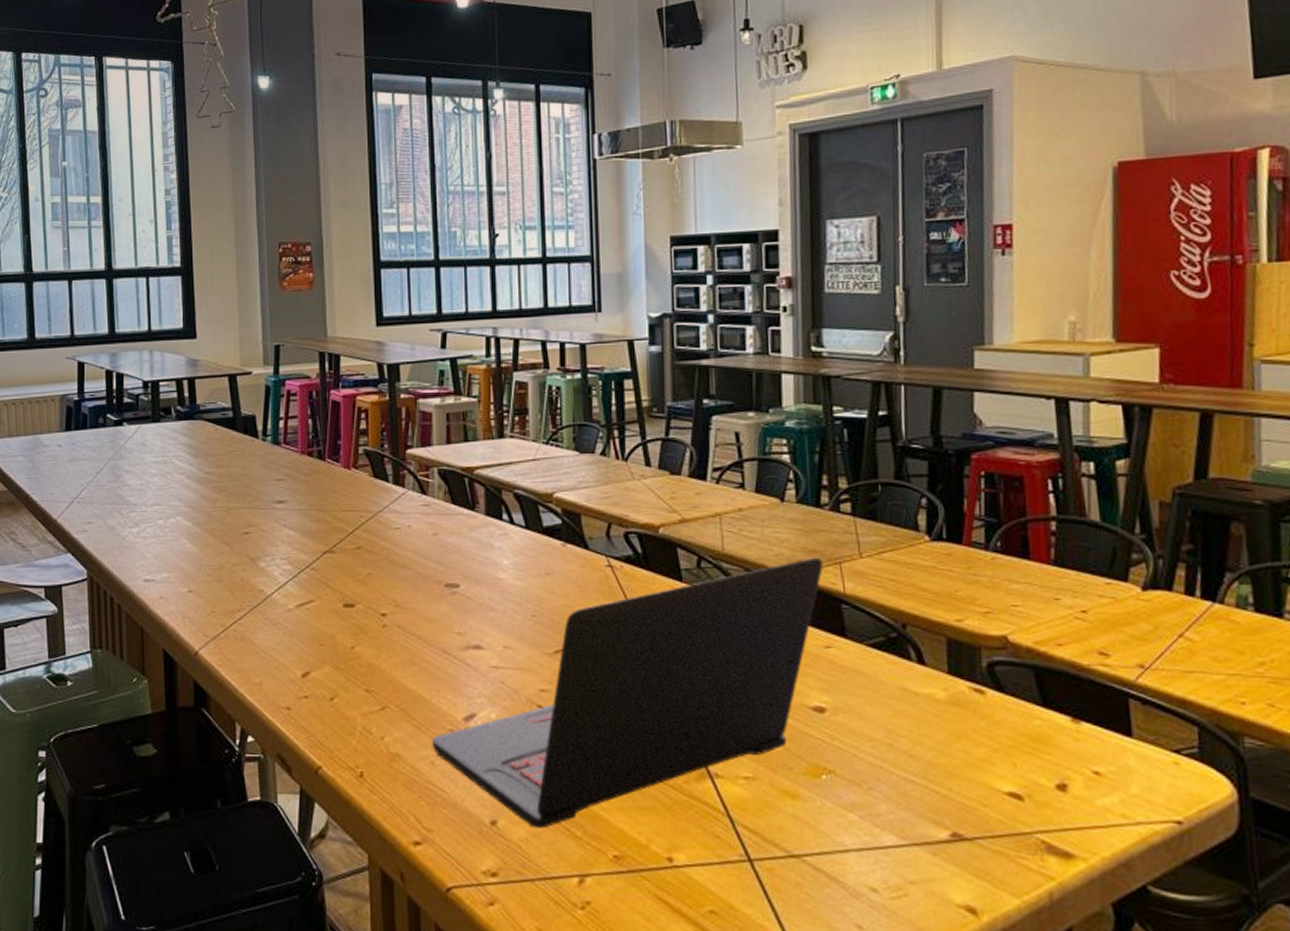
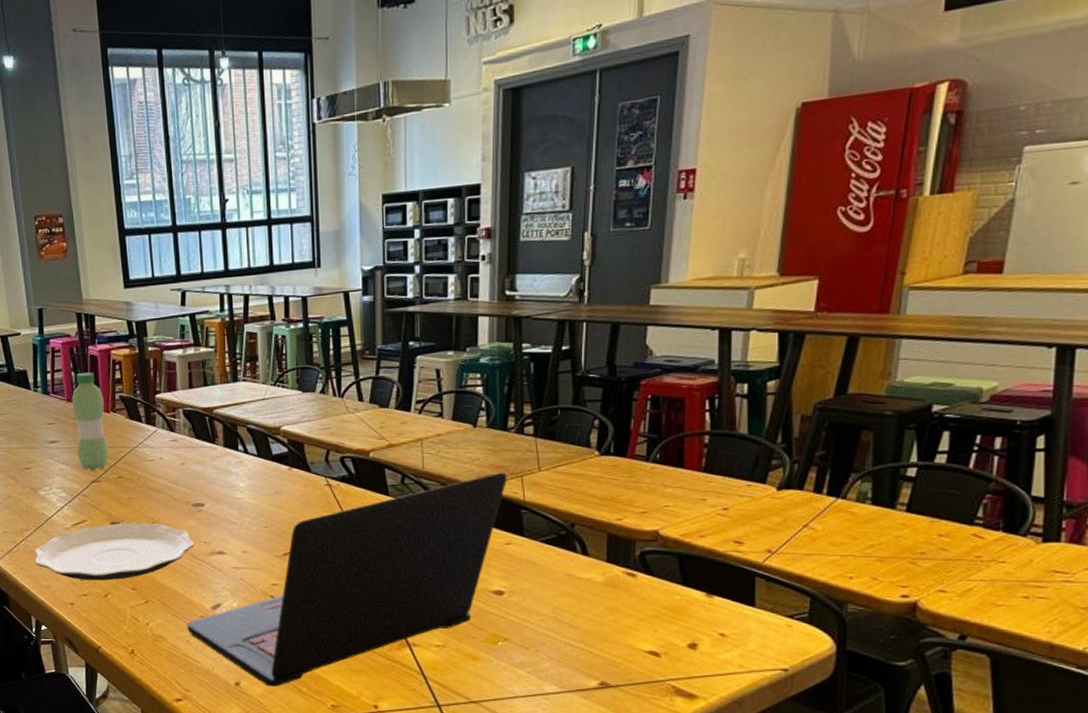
plate: none [246,604,446,679] -> present [34,522,195,581]
water bottle: none [306,421,346,538] -> present [71,373,109,470]

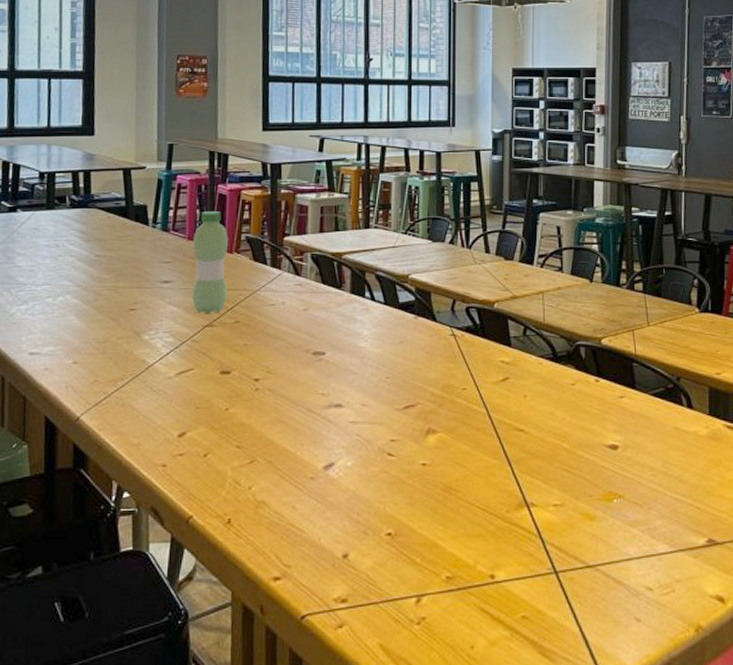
plate: present [34,522,195,581] -> none [126,371,311,438]
laptop: present [187,472,507,687] -> none [294,326,620,558]

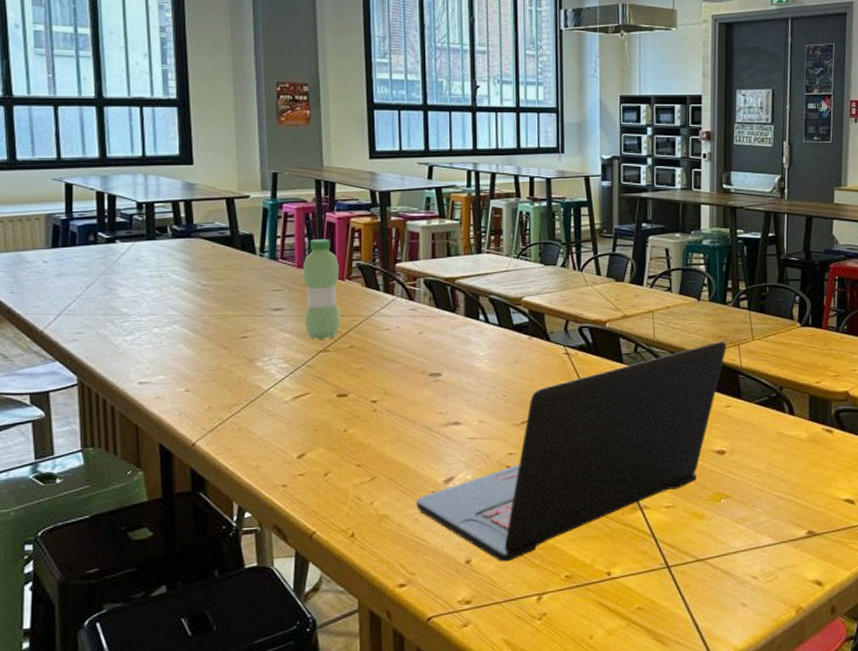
laptop: none [294,326,620,558] -> present [416,341,727,562]

